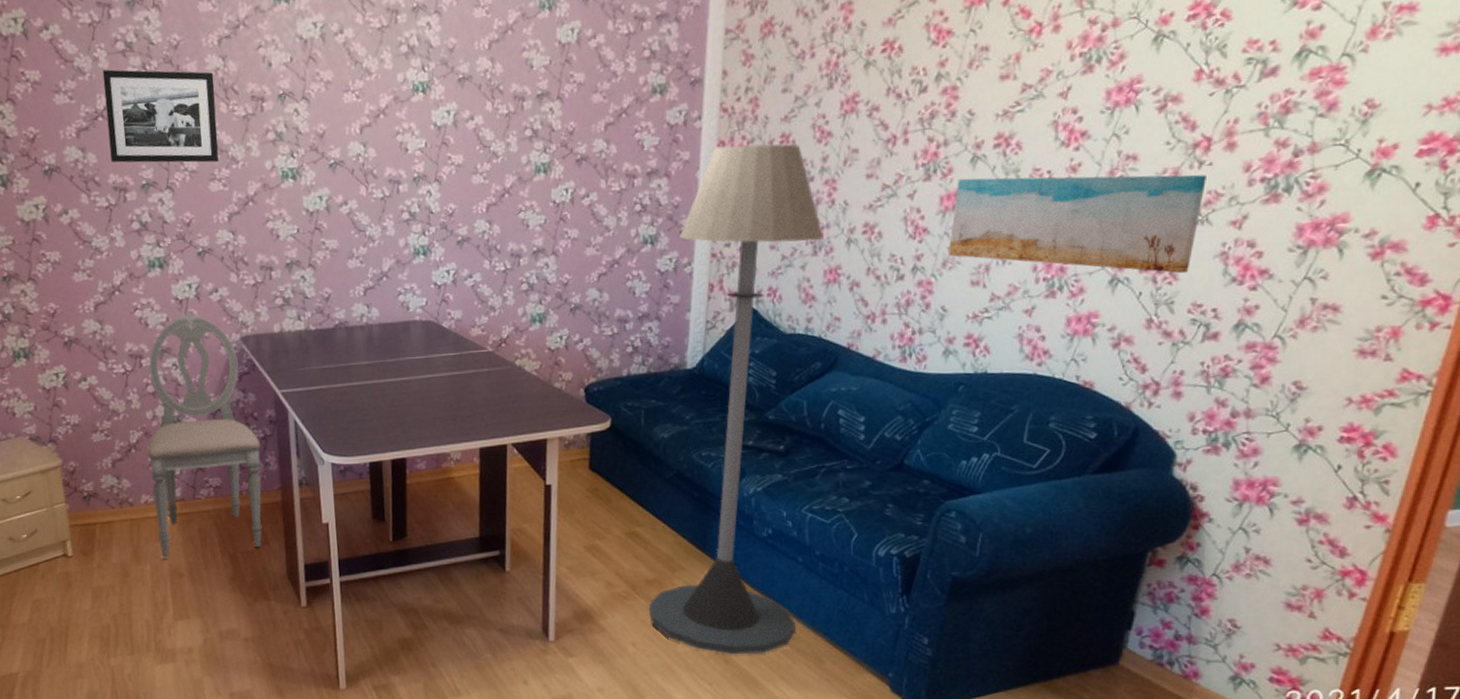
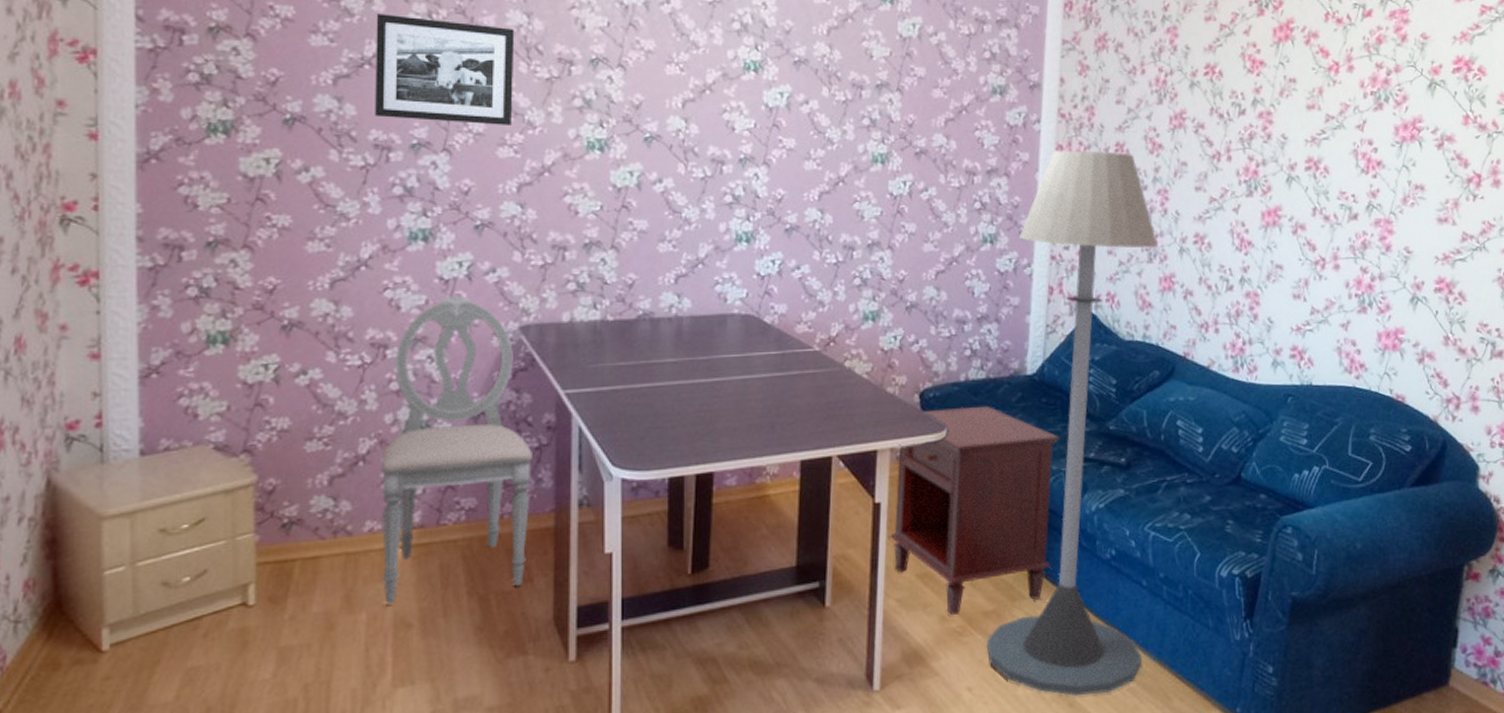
nightstand: none [560,398,719,583] -> present [890,405,1060,616]
wall art: present [949,174,1206,274] -> none [1271,196,1480,295]

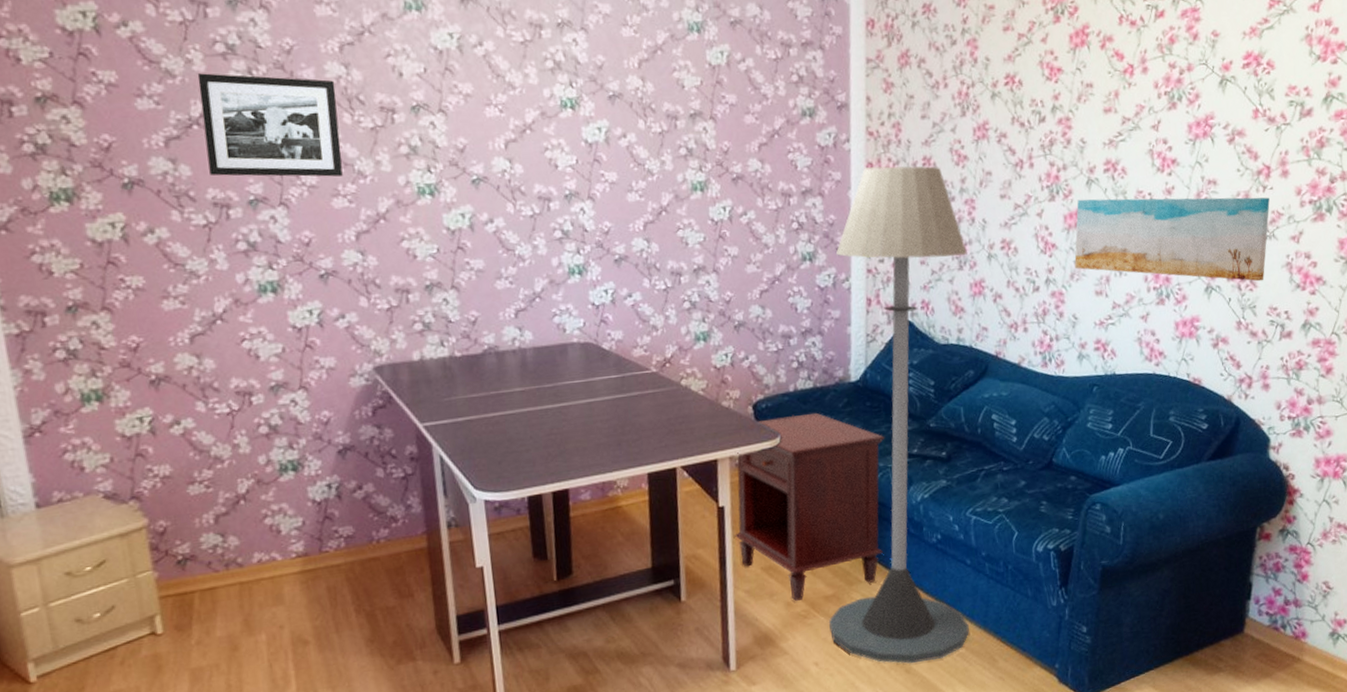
dining chair: present [380,295,532,604] -> none [260,341,405,625]
wall art: none [1271,196,1480,295] -> present [1074,197,1270,282]

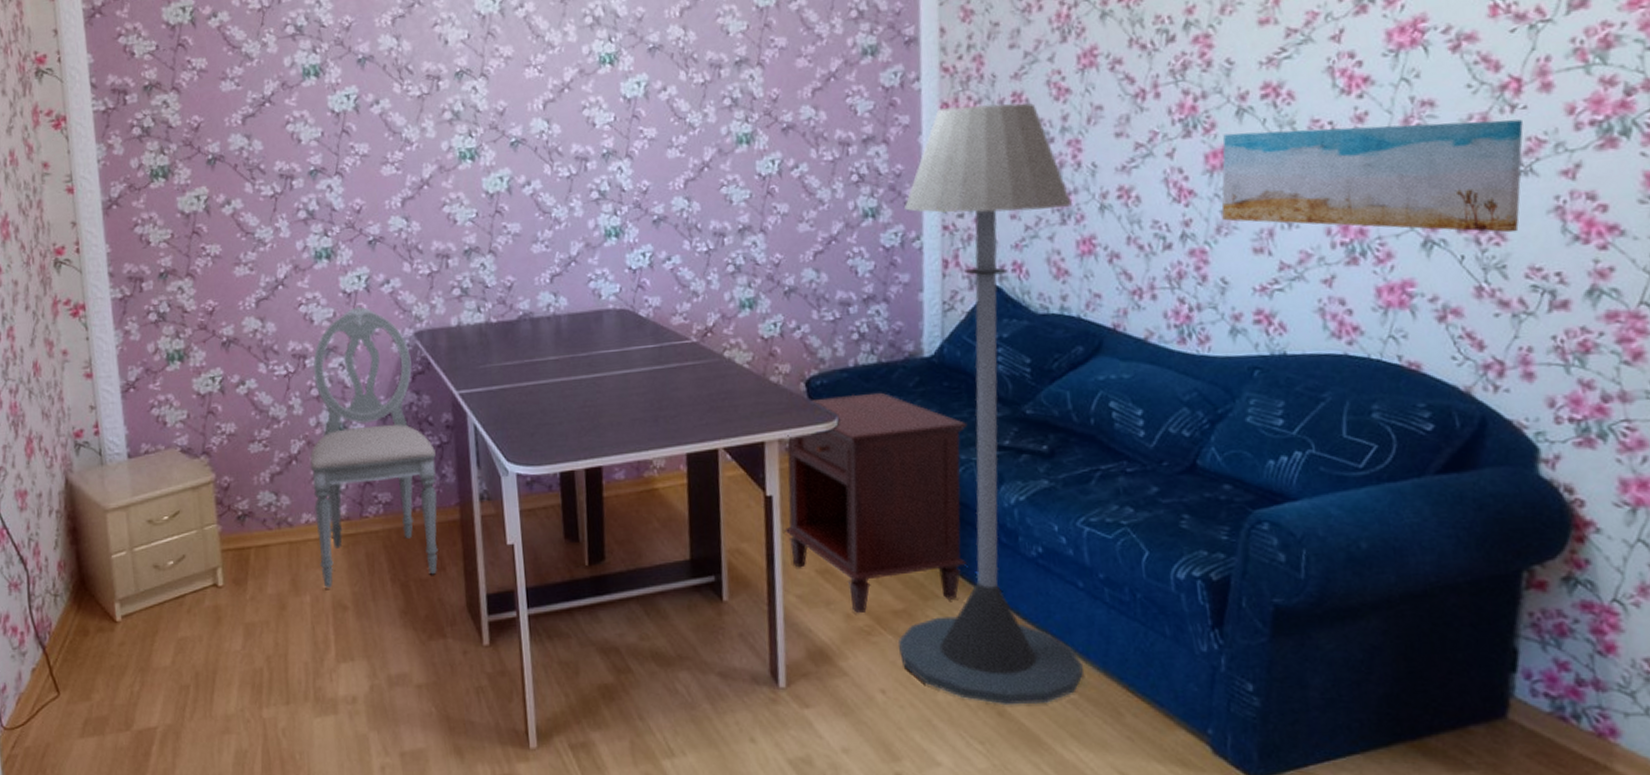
picture frame: present [197,73,343,177] -> none [271,52,391,150]
dining chair: none [260,341,405,625] -> present [309,306,438,588]

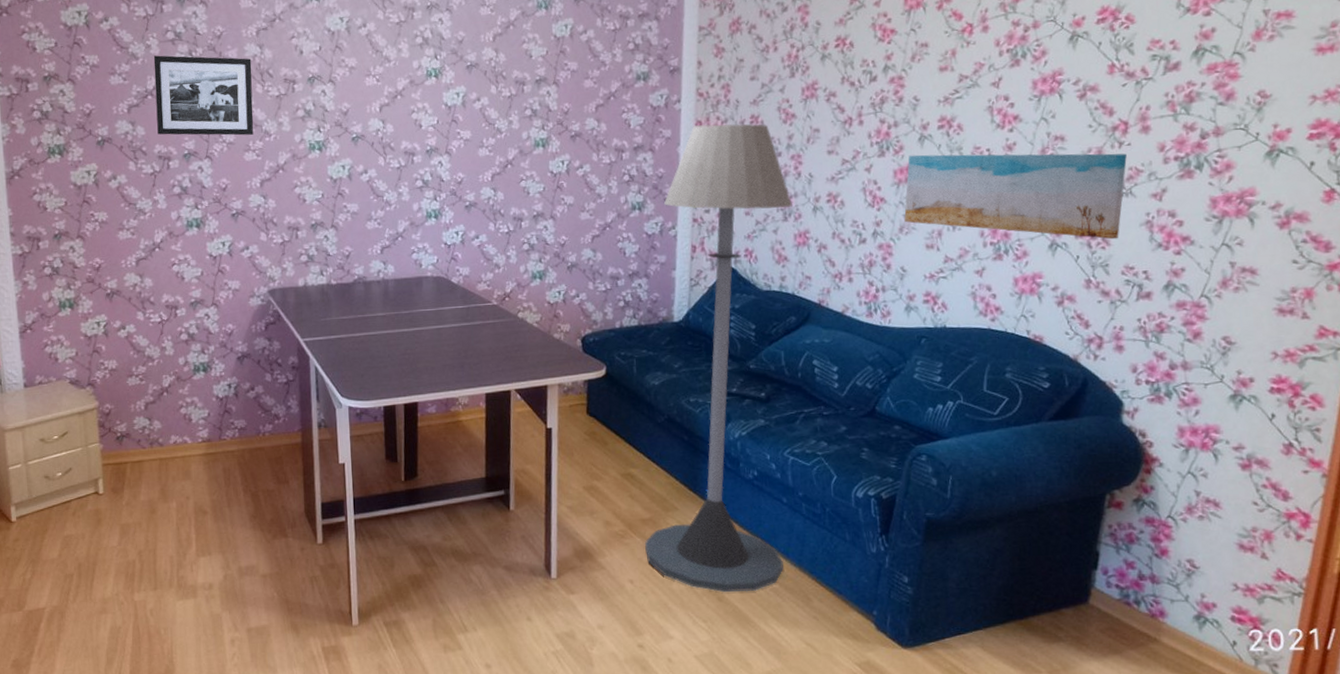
picture frame: none [271,52,391,150] -> present [153,55,254,136]
dining chair: present [309,306,438,588] -> none [178,267,283,496]
nightstand: present [784,392,968,614] -> none [560,348,705,522]

